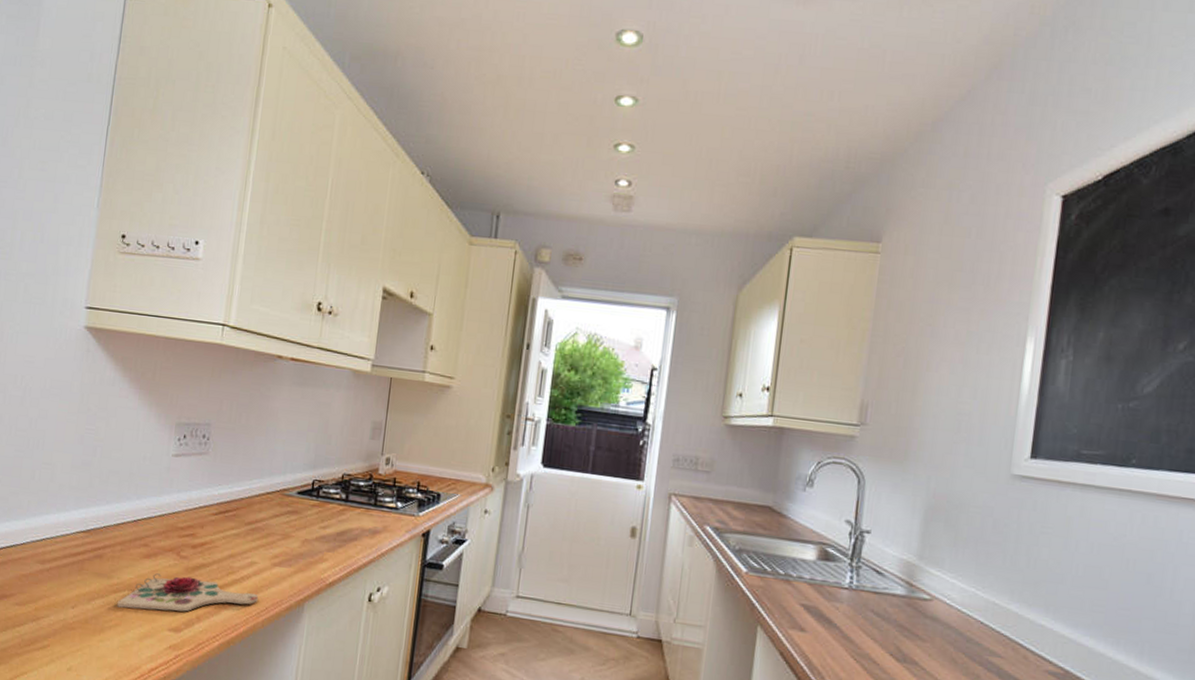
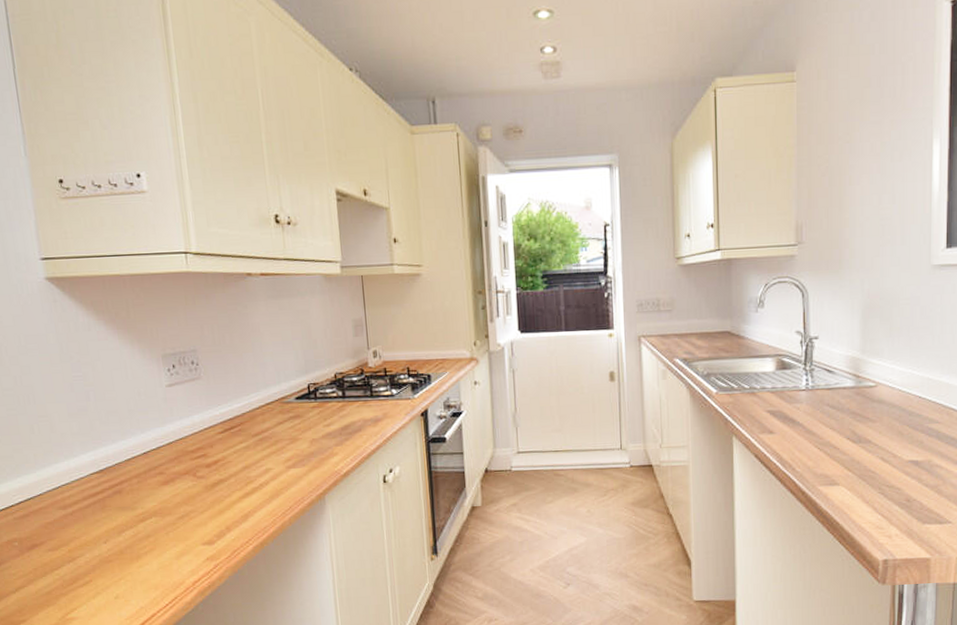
cutting board: present [116,573,258,612] -> none [146,493,280,534]

